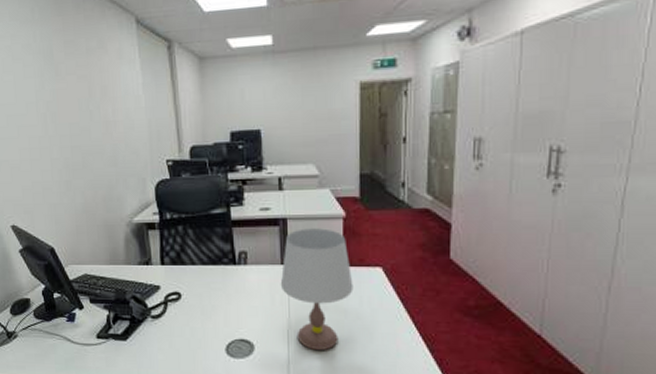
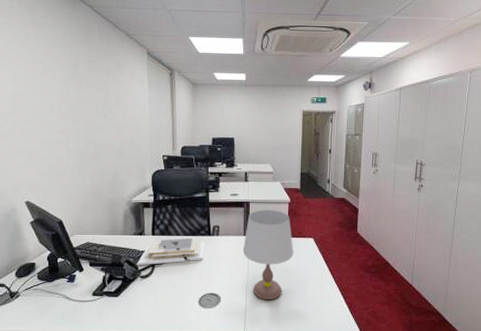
architectural model: none [145,267,231,303] -> present [137,237,206,266]

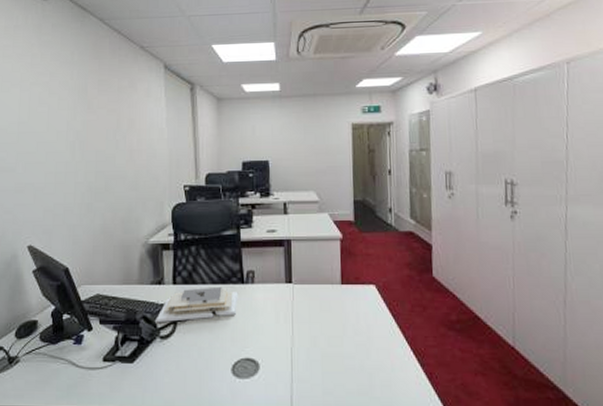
table lamp: present [242,210,294,301] -> none [284,249,351,368]

